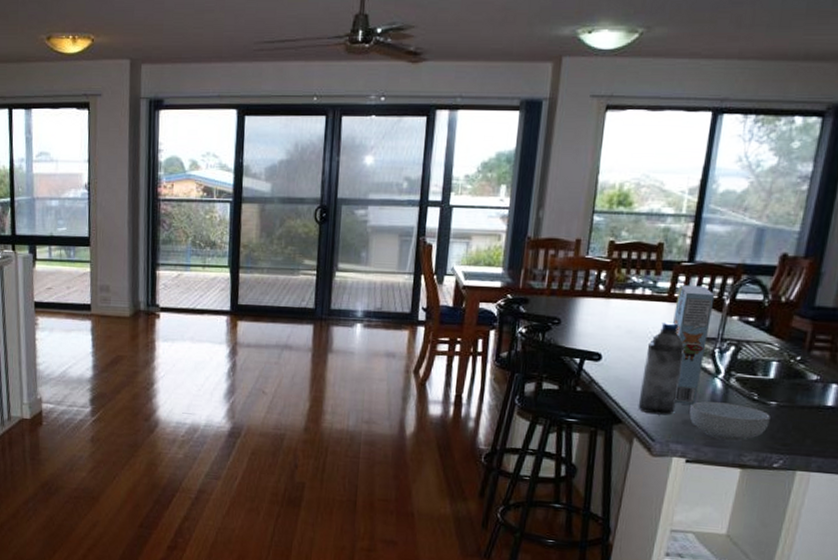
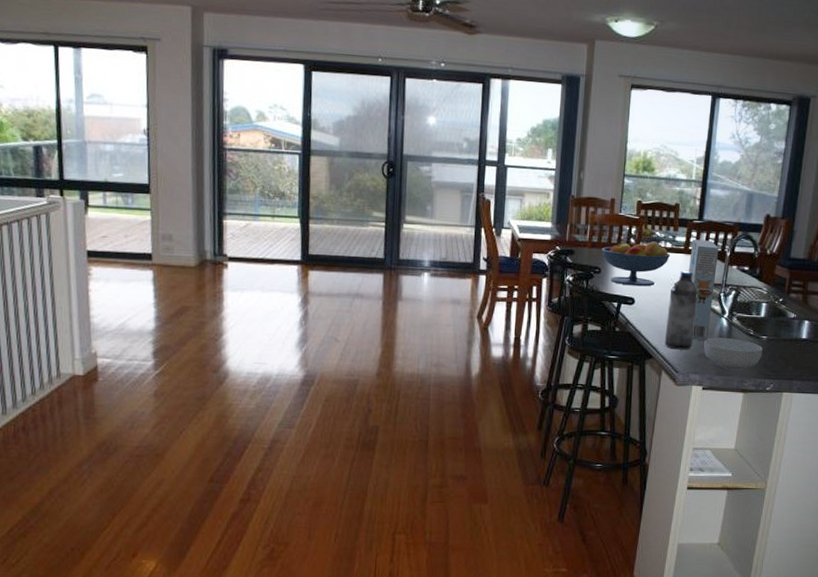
fruit bowl: none [562,288,650,341] -> present [602,241,671,287]

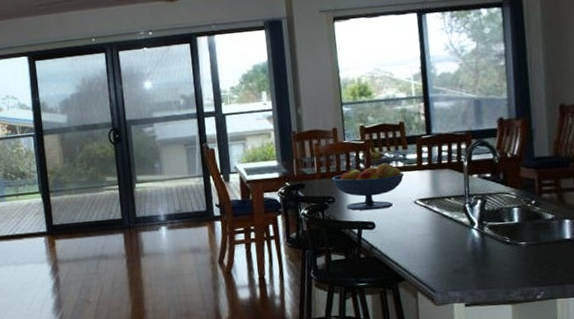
water bottle: present [664,270,699,350] -> none [411,186,446,269]
cereal box: present [689,239,719,341] -> none [424,153,461,256]
cereal bowl: present [704,337,763,371] -> none [457,248,525,282]

